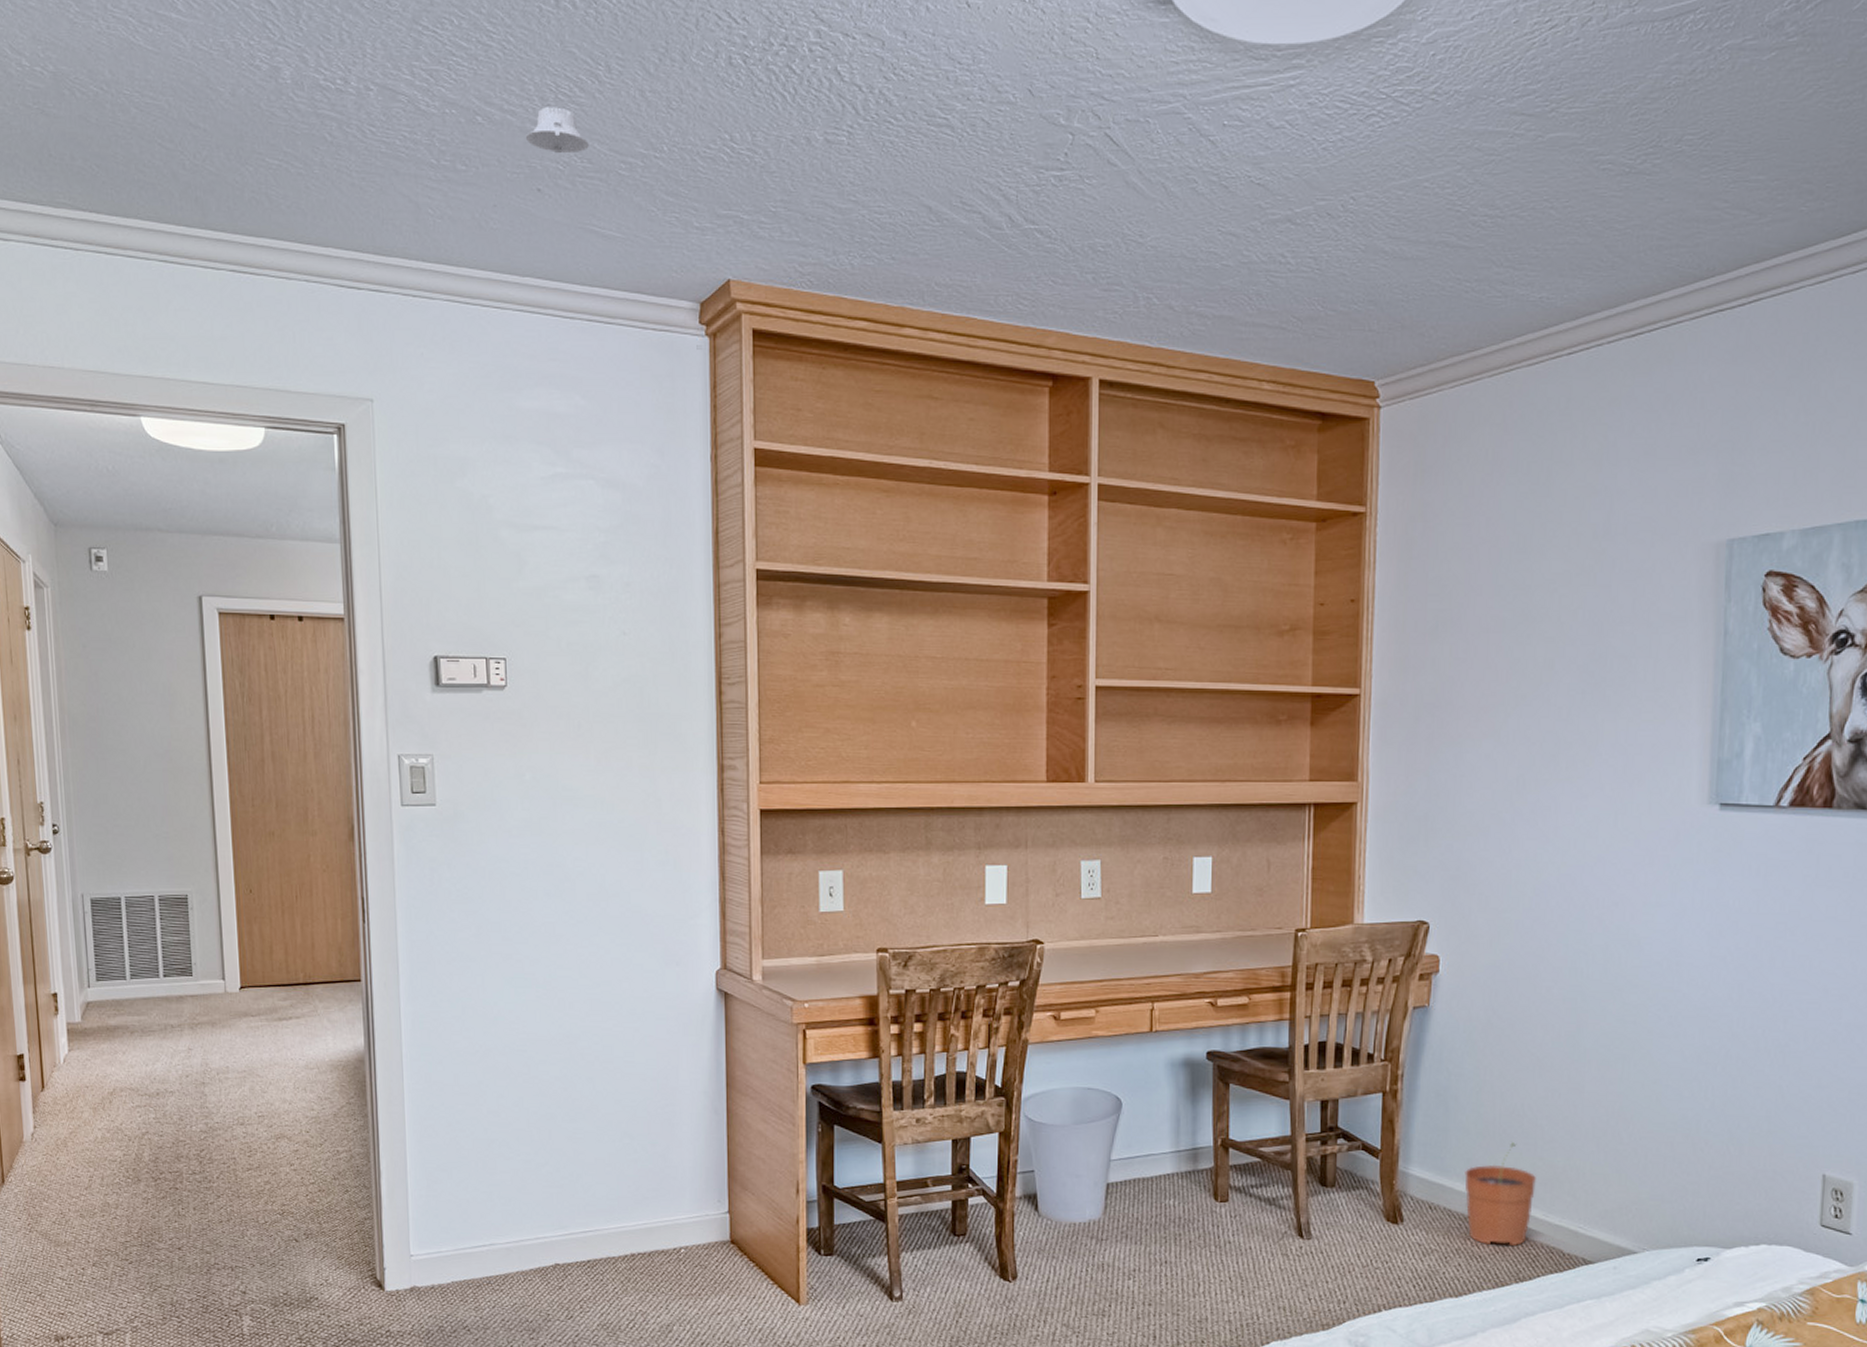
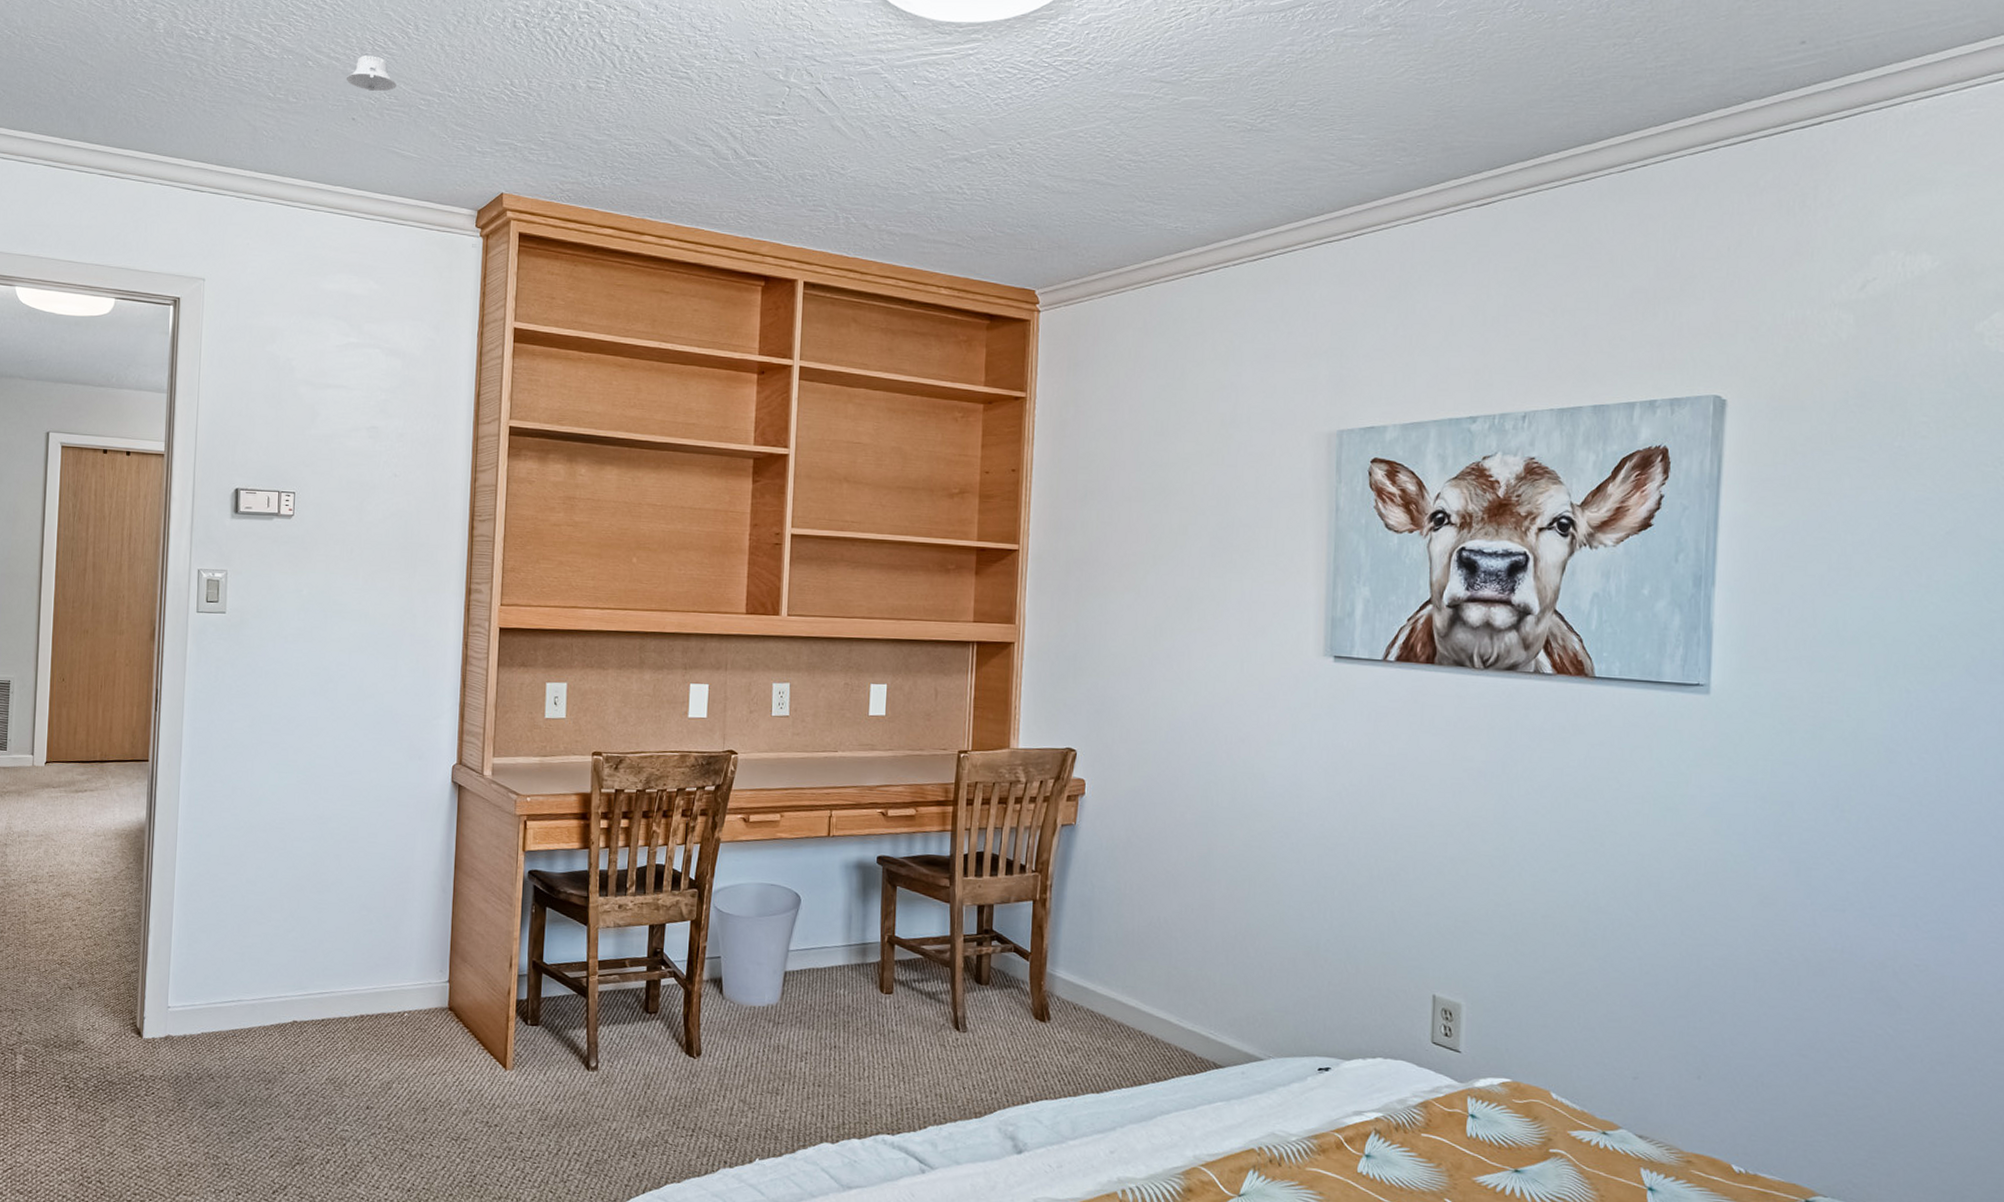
plant pot: present [1465,1142,1536,1247] -> none [1106,951,1171,1048]

